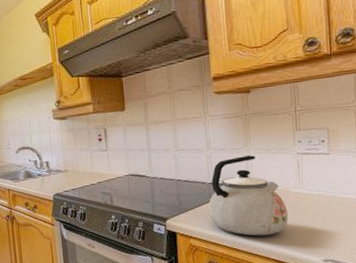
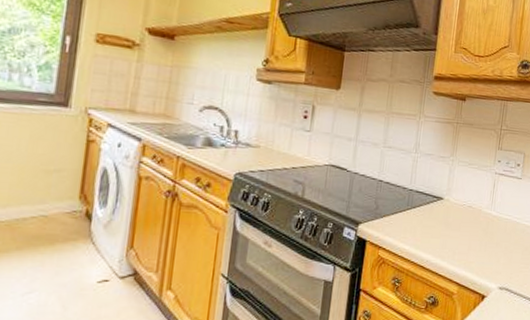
kettle: present [209,155,288,236] -> none [403,166,477,256]

